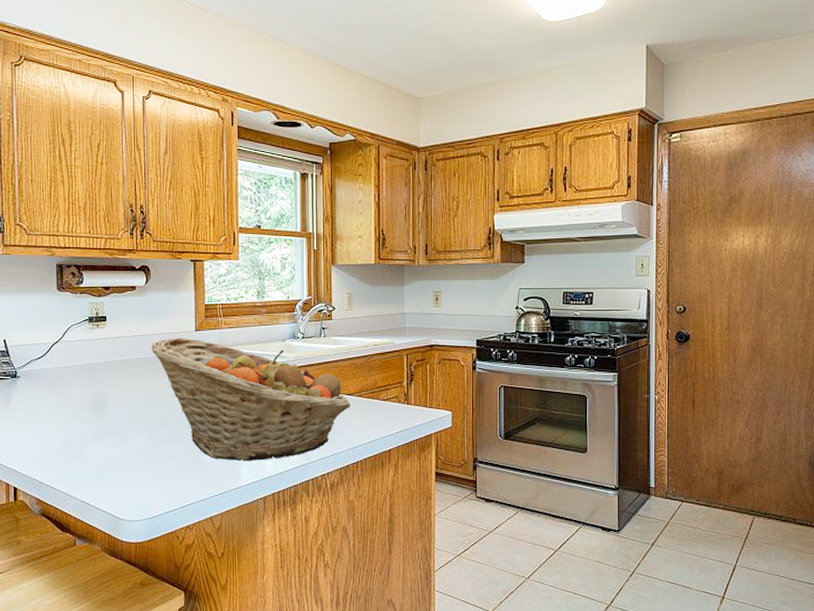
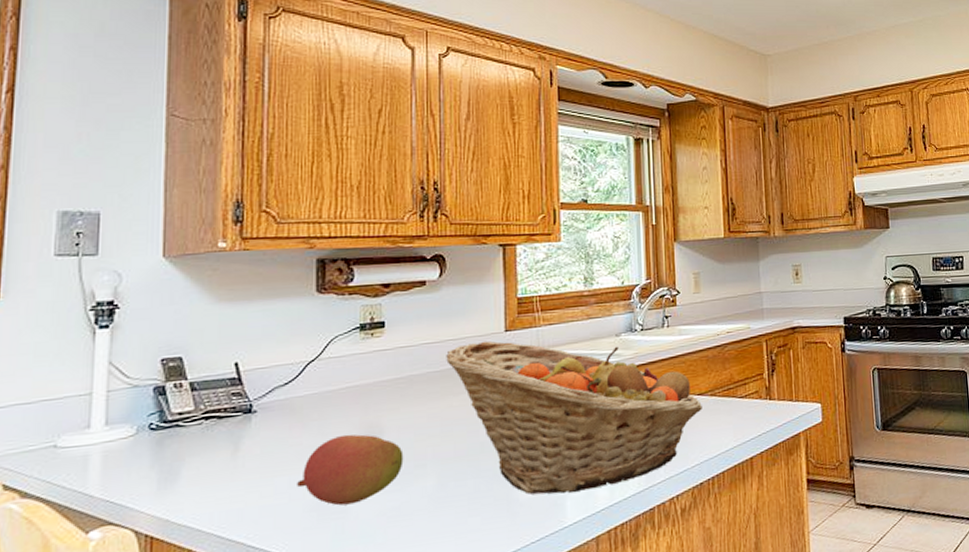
fruit: none [48,400,122,451] -> present [296,434,404,506]

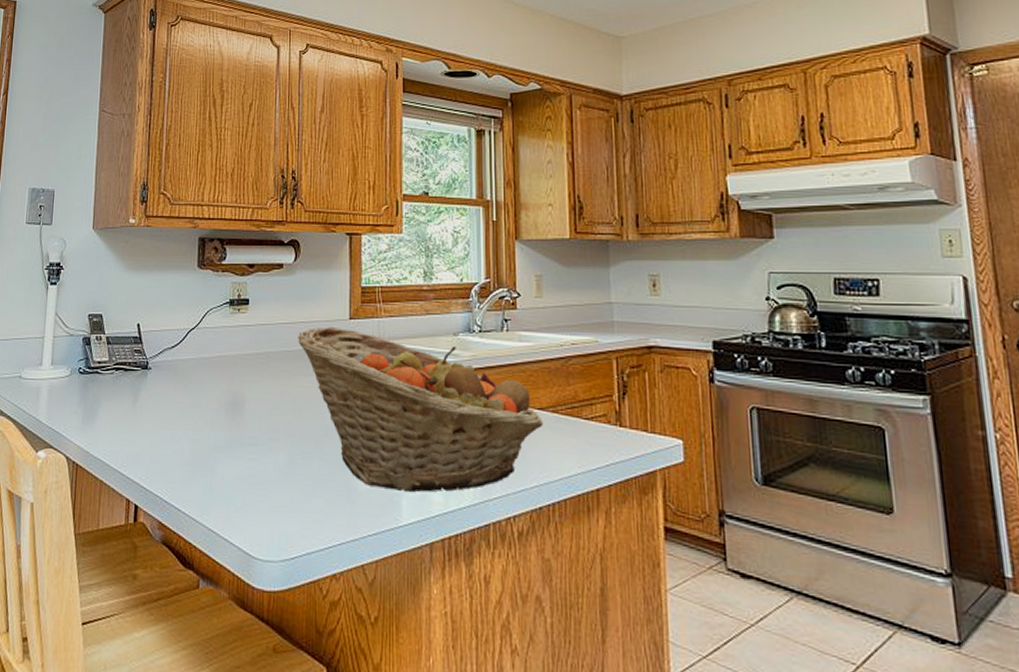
fruit: present [296,434,404,506] -> none [177,399,261,465]

